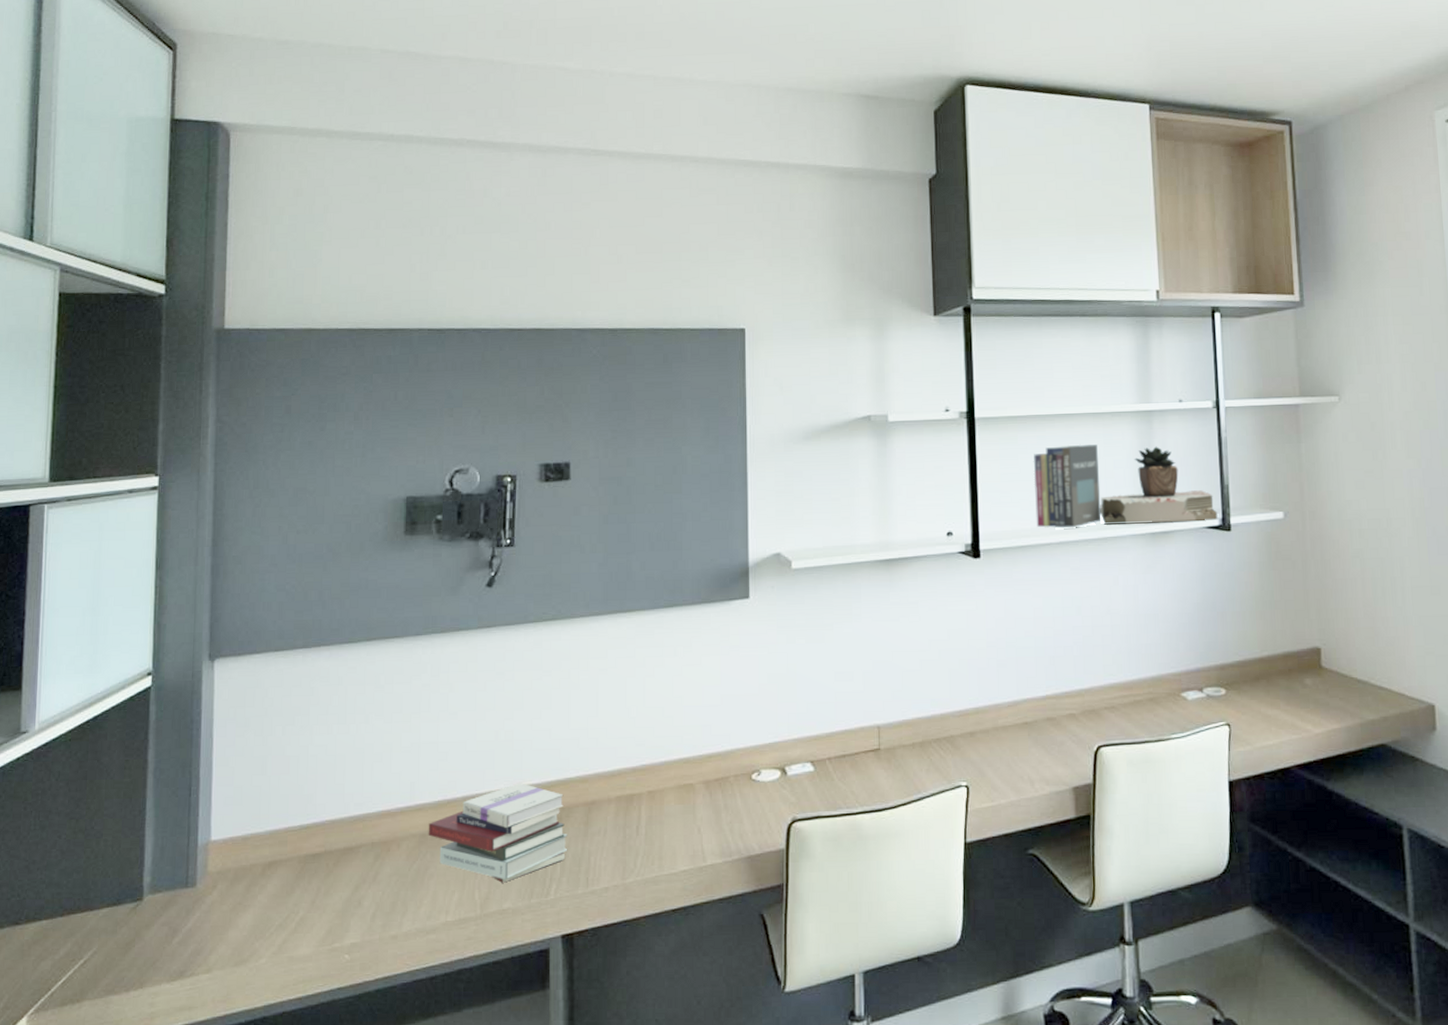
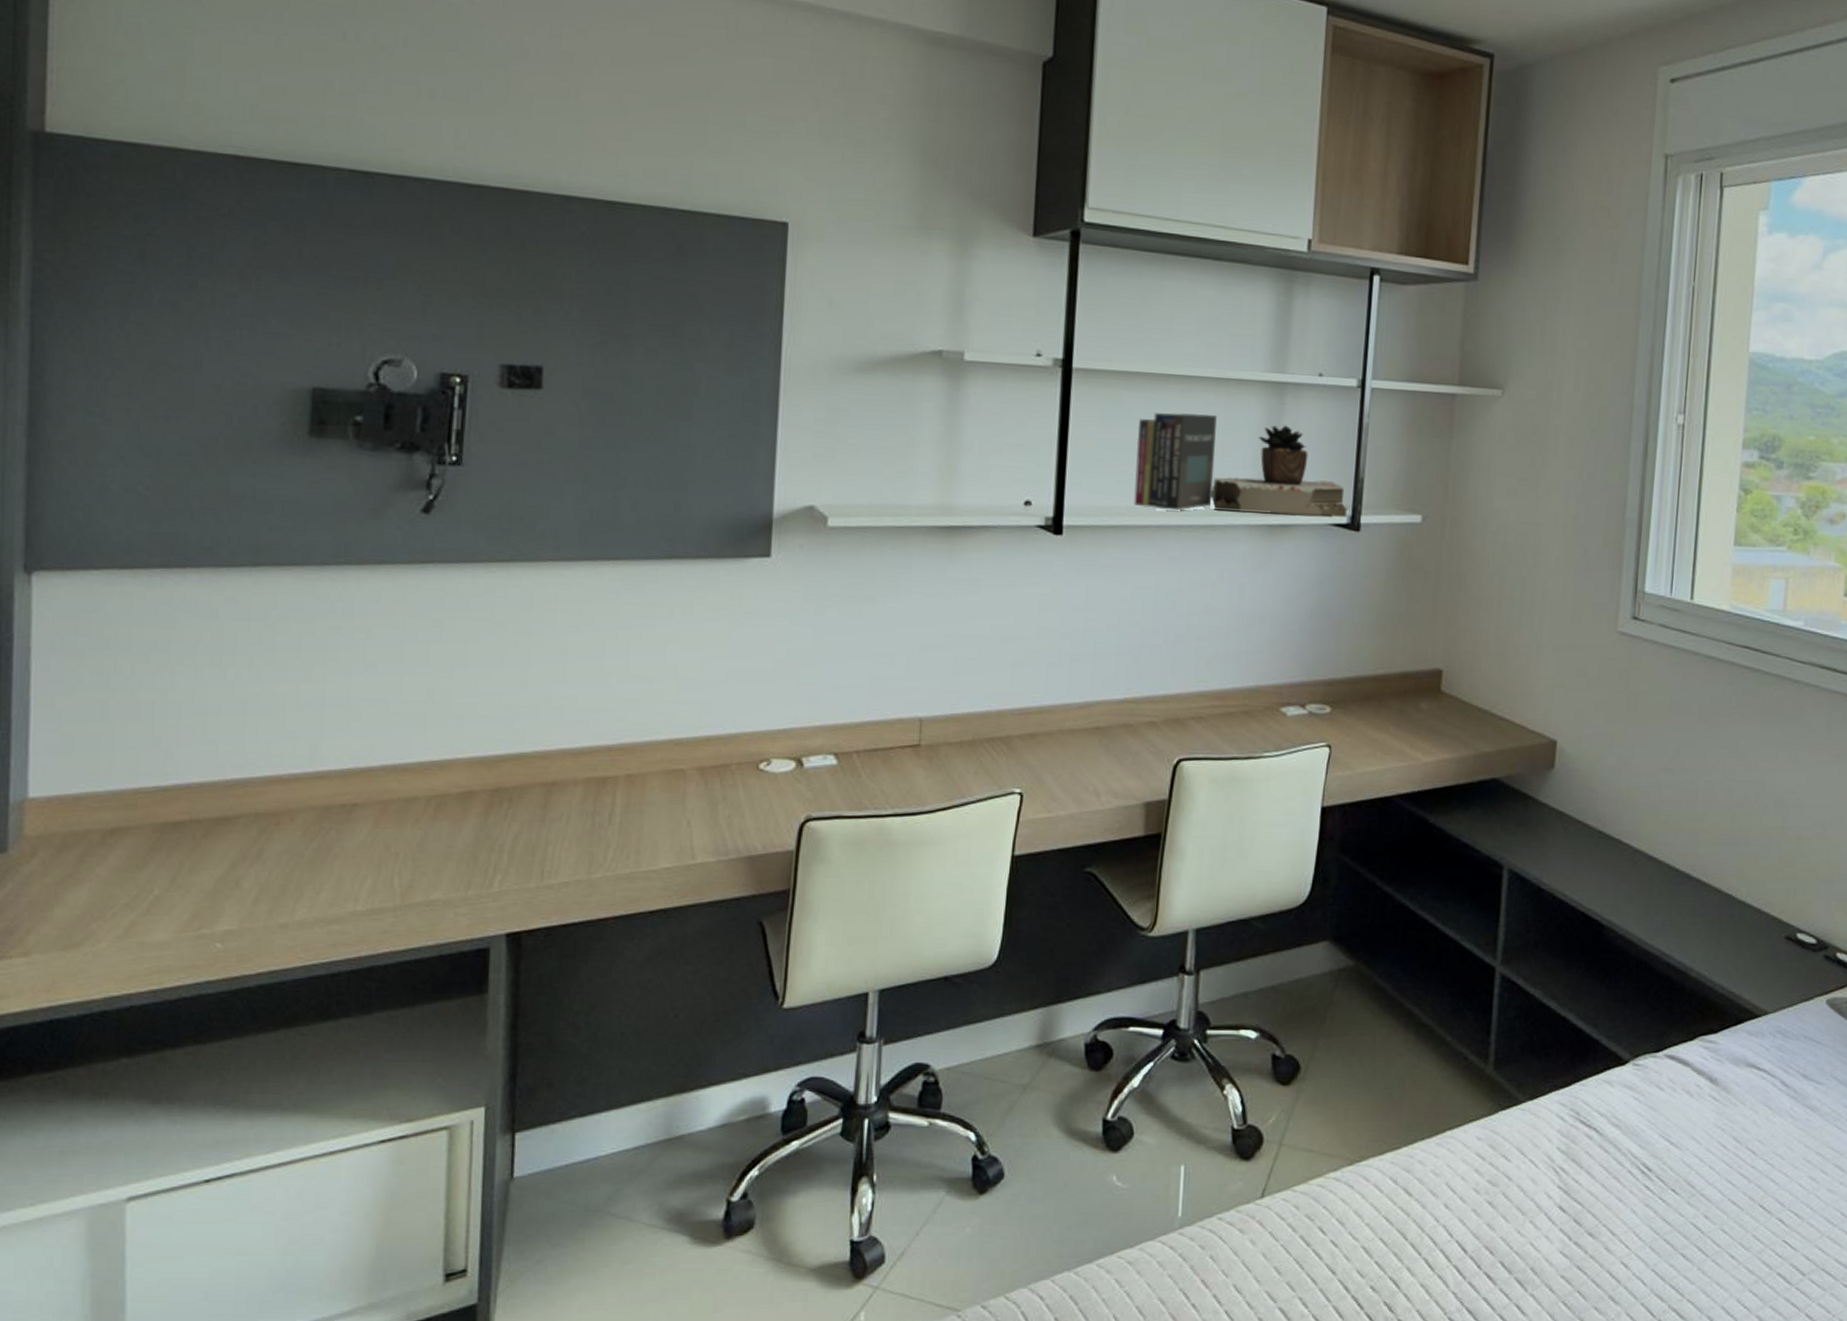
books: present [428,783,568,883] -> none [332,754,520,870]

